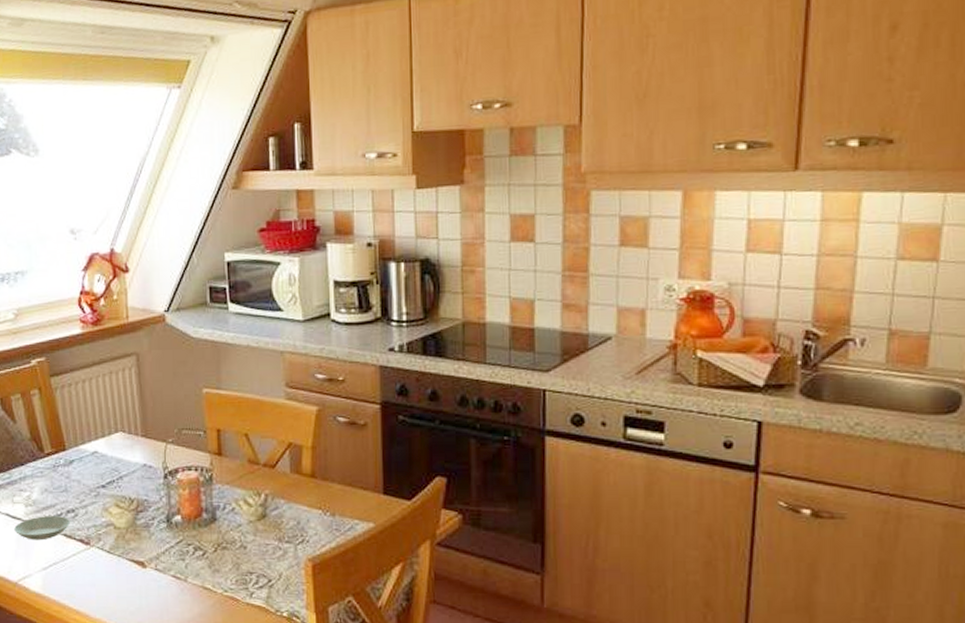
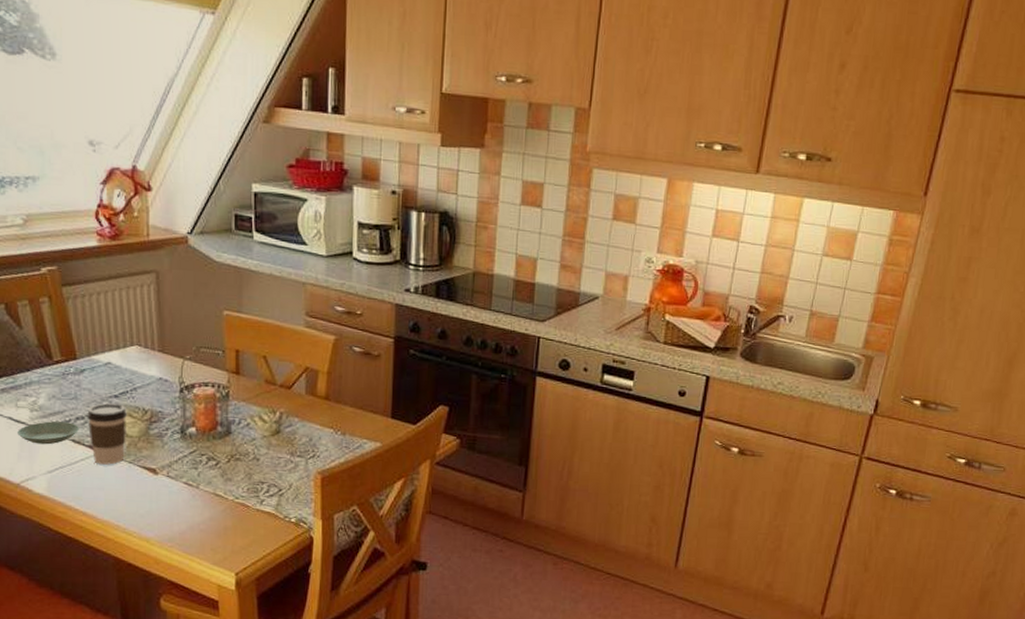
coffee cup: none [76,494,115,559] -> present [86,403,128,465]

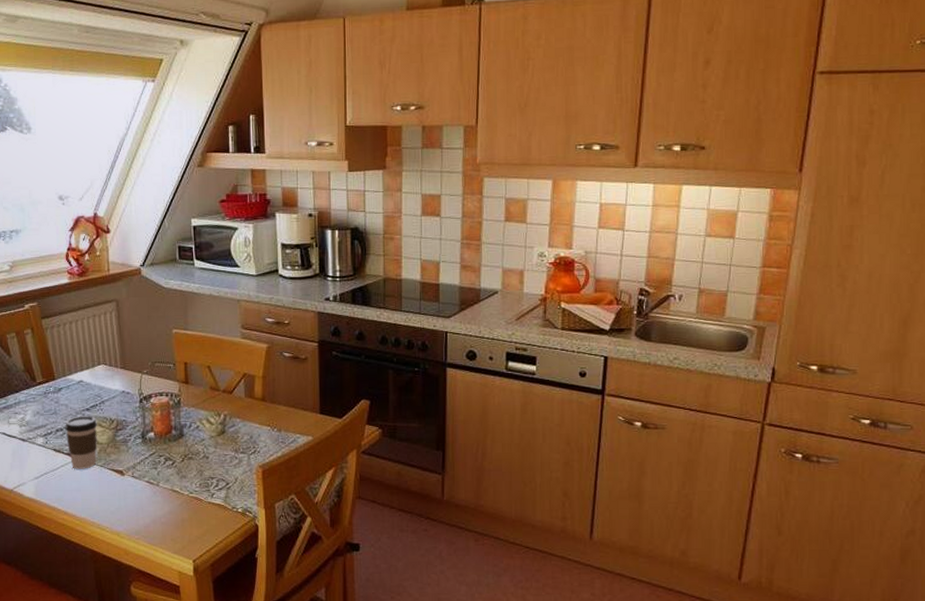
saucer: present [17,421,80,445] -> none [10,434,60,455]

